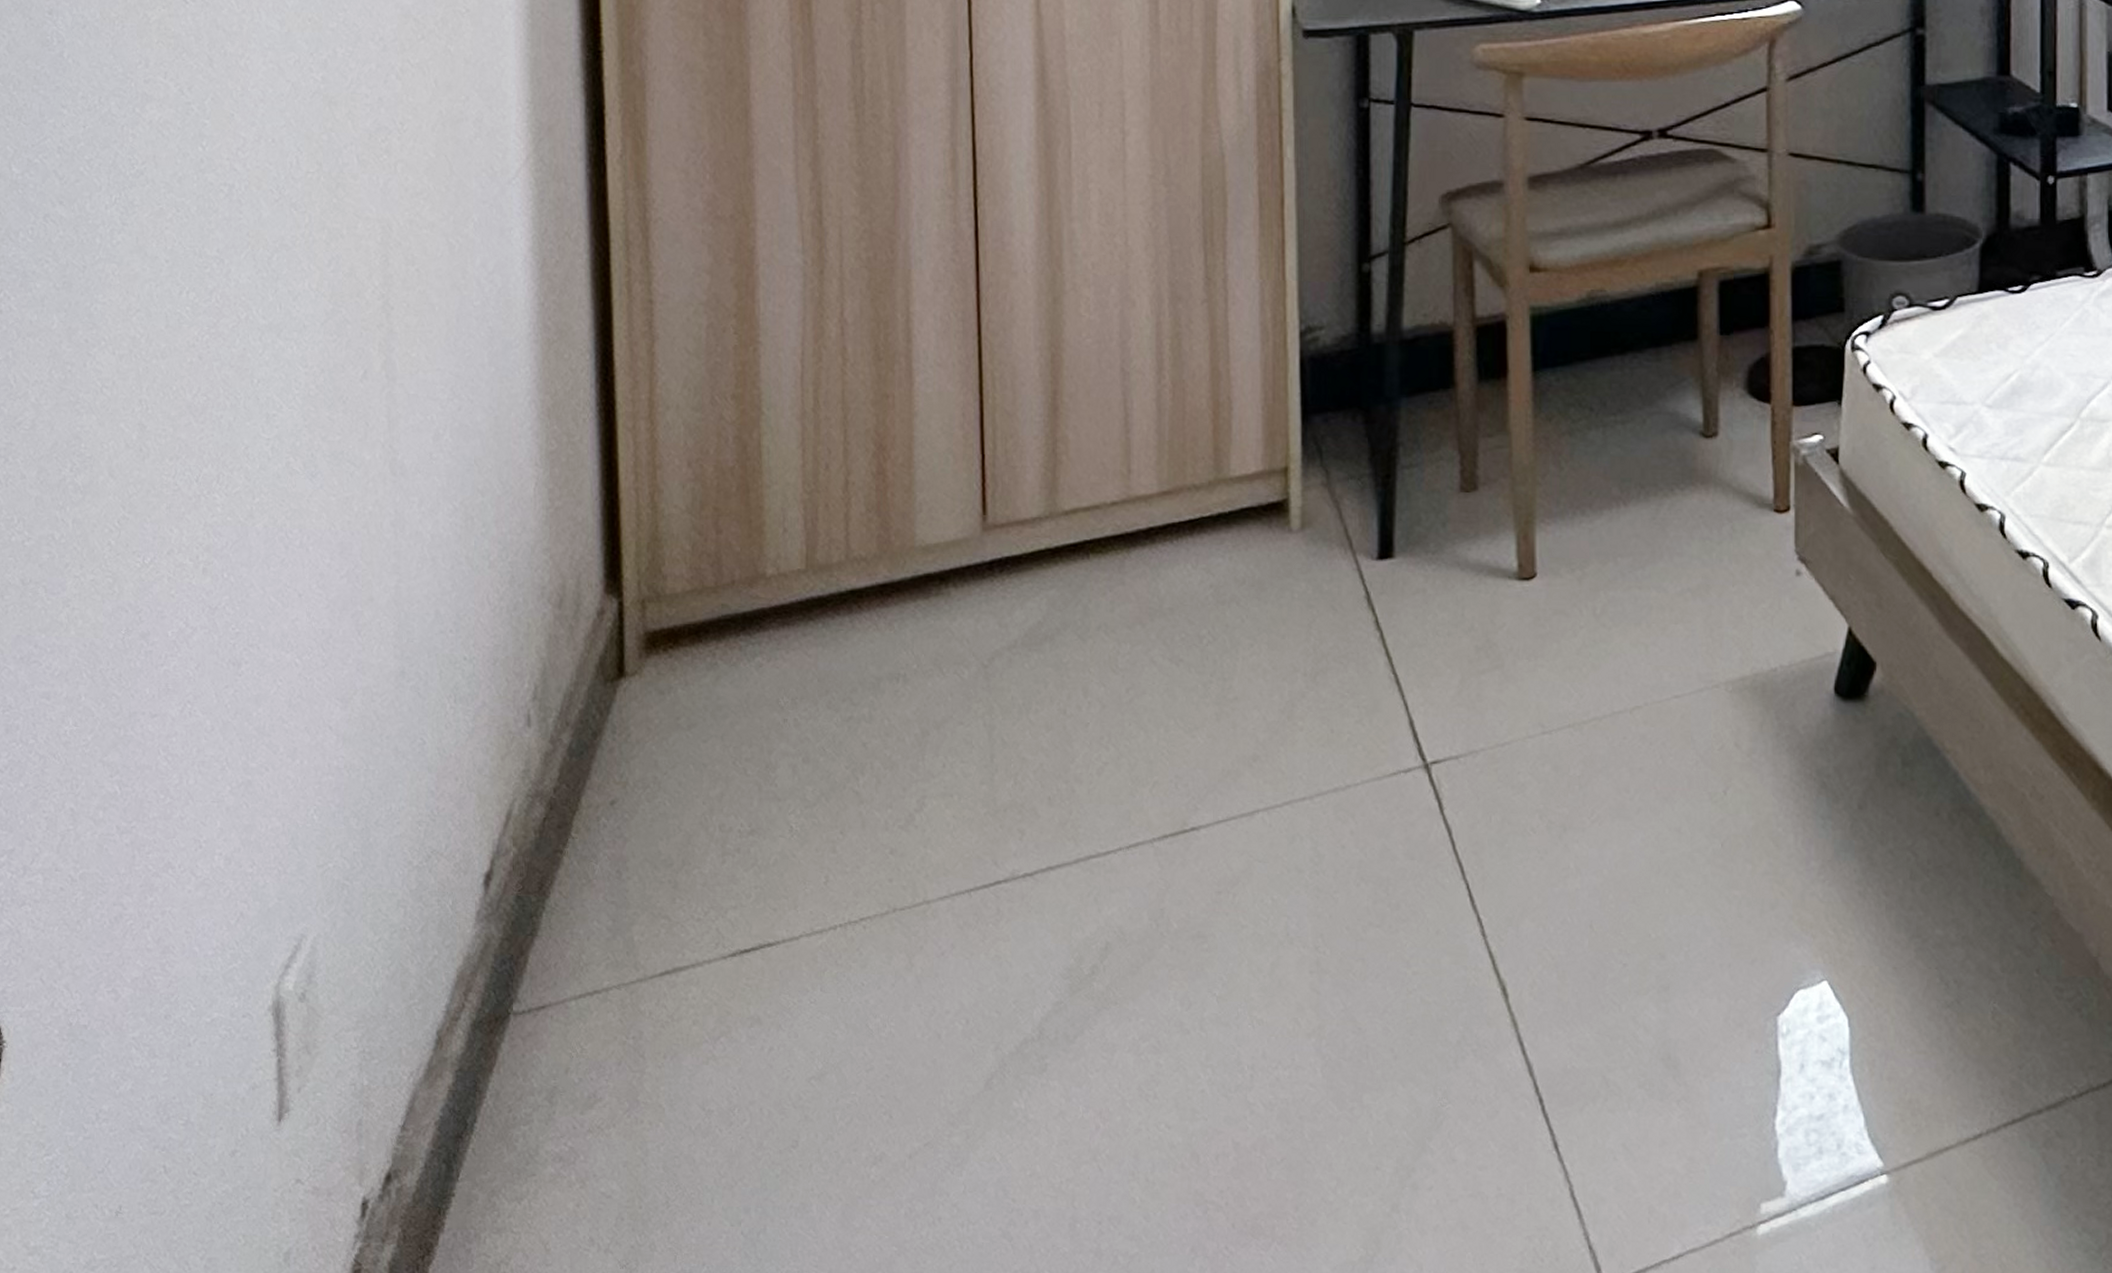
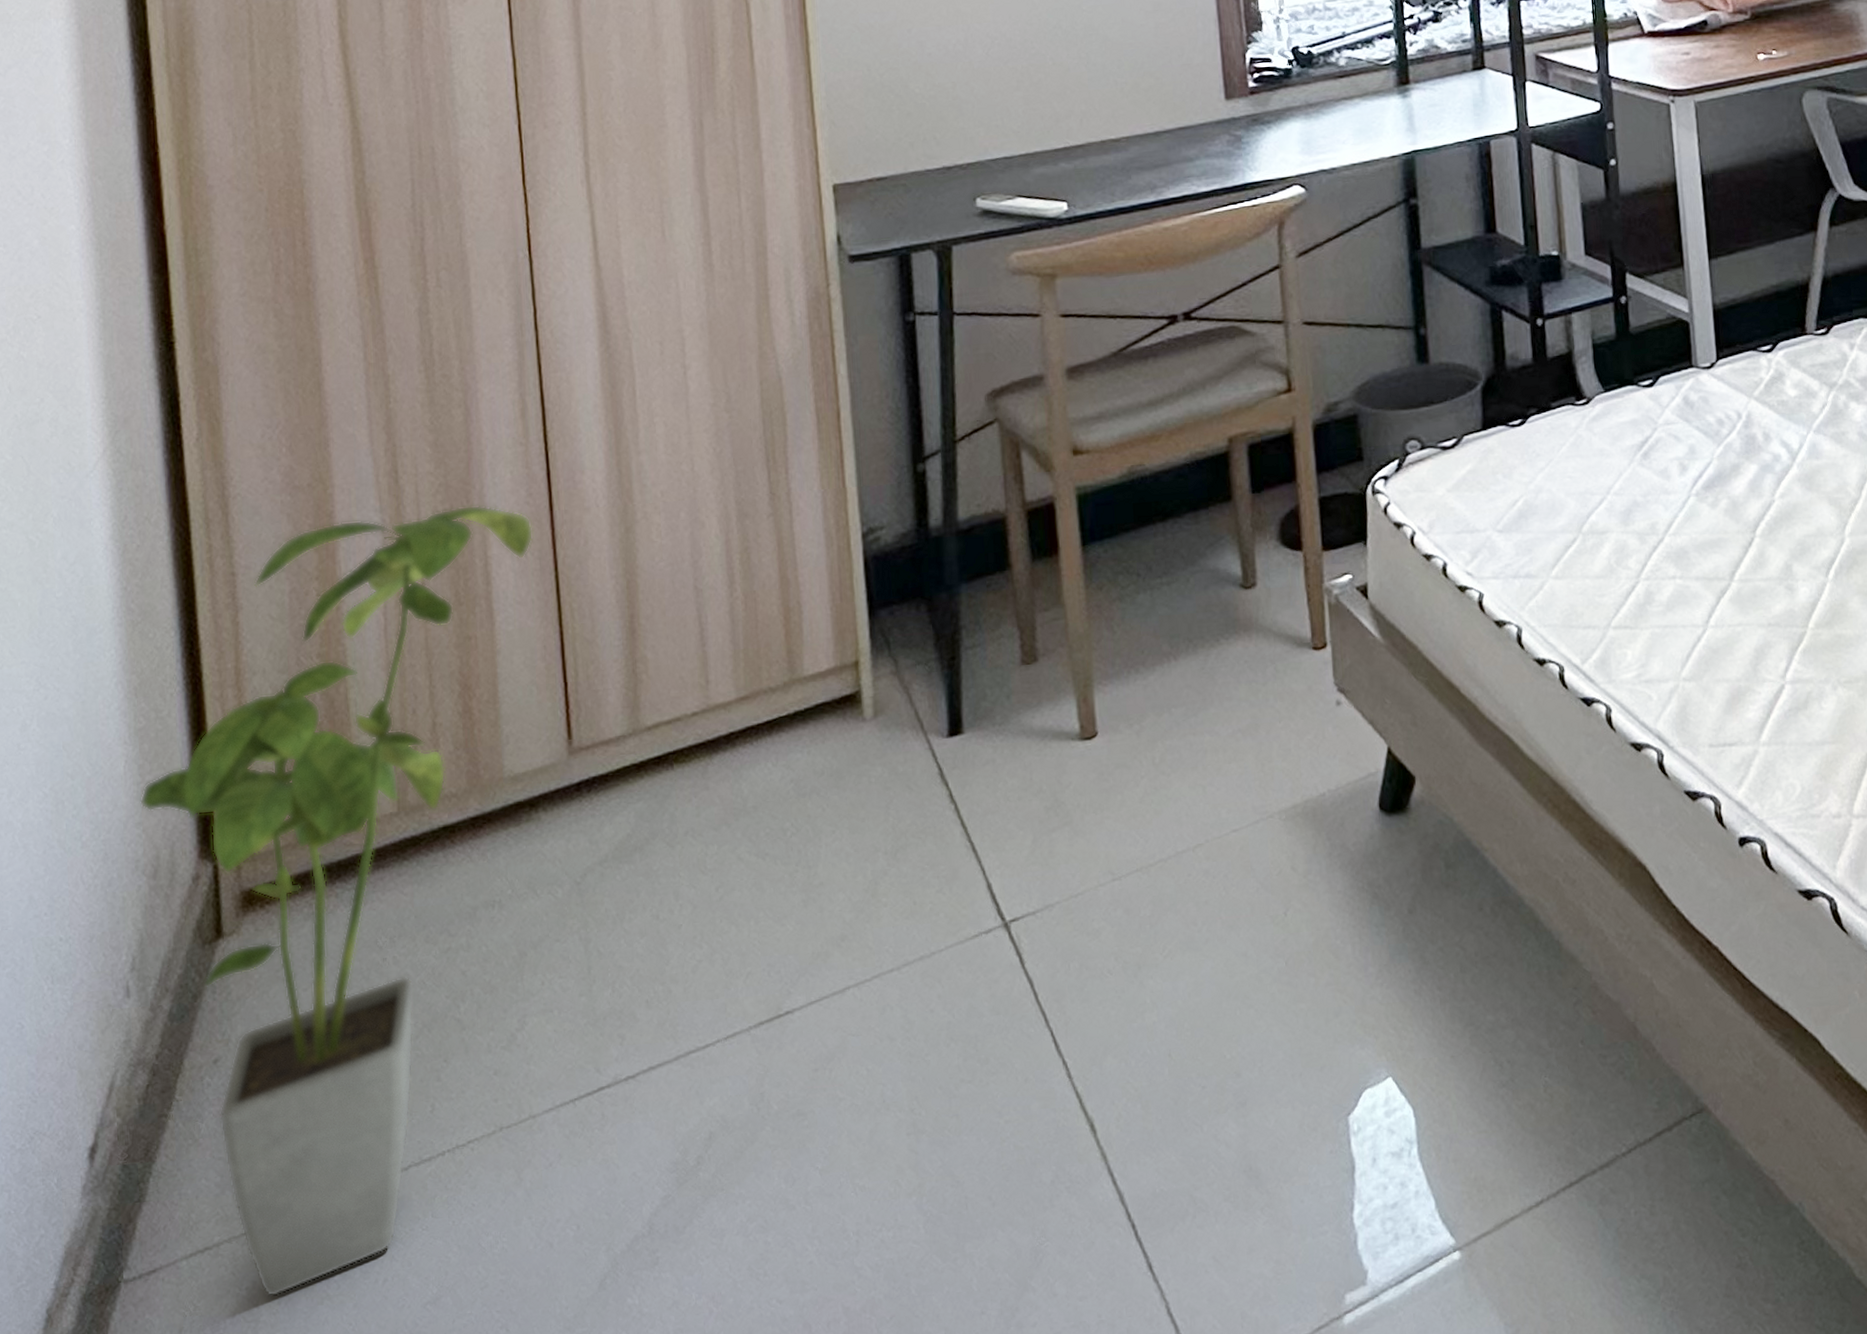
house plant: none [549,256,958,1050] -> present [140,504,534,1298]

